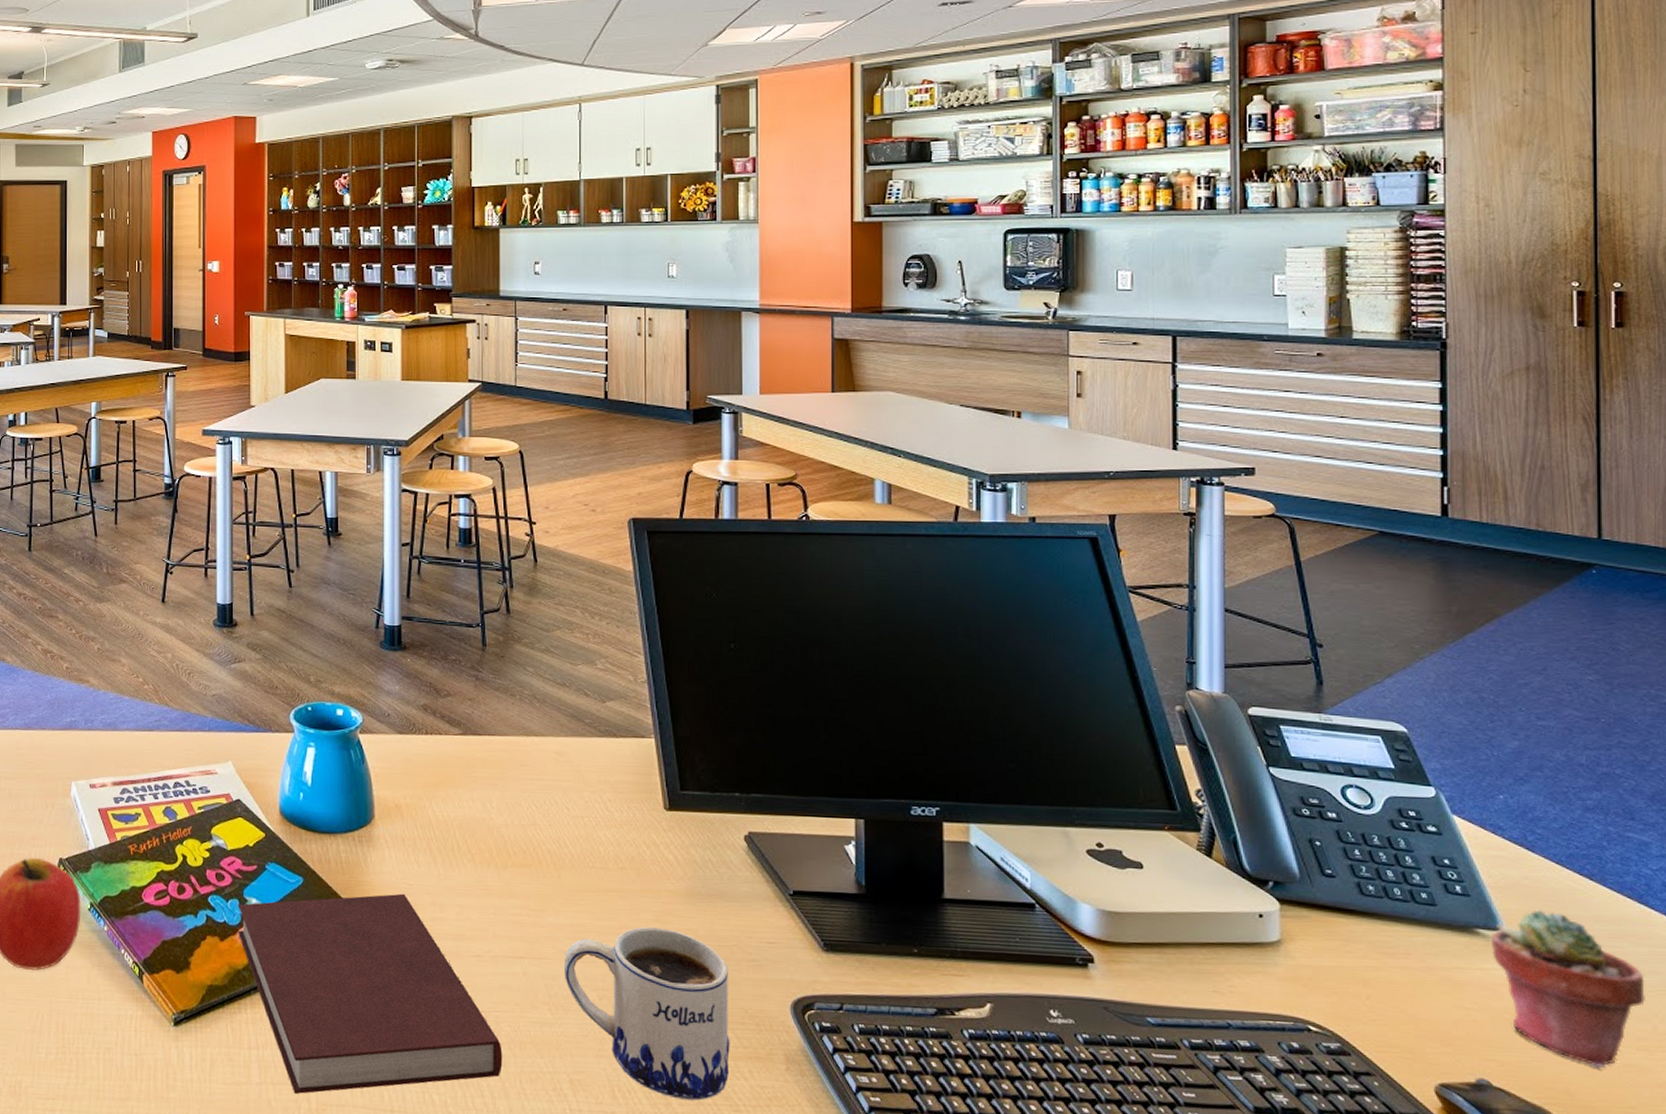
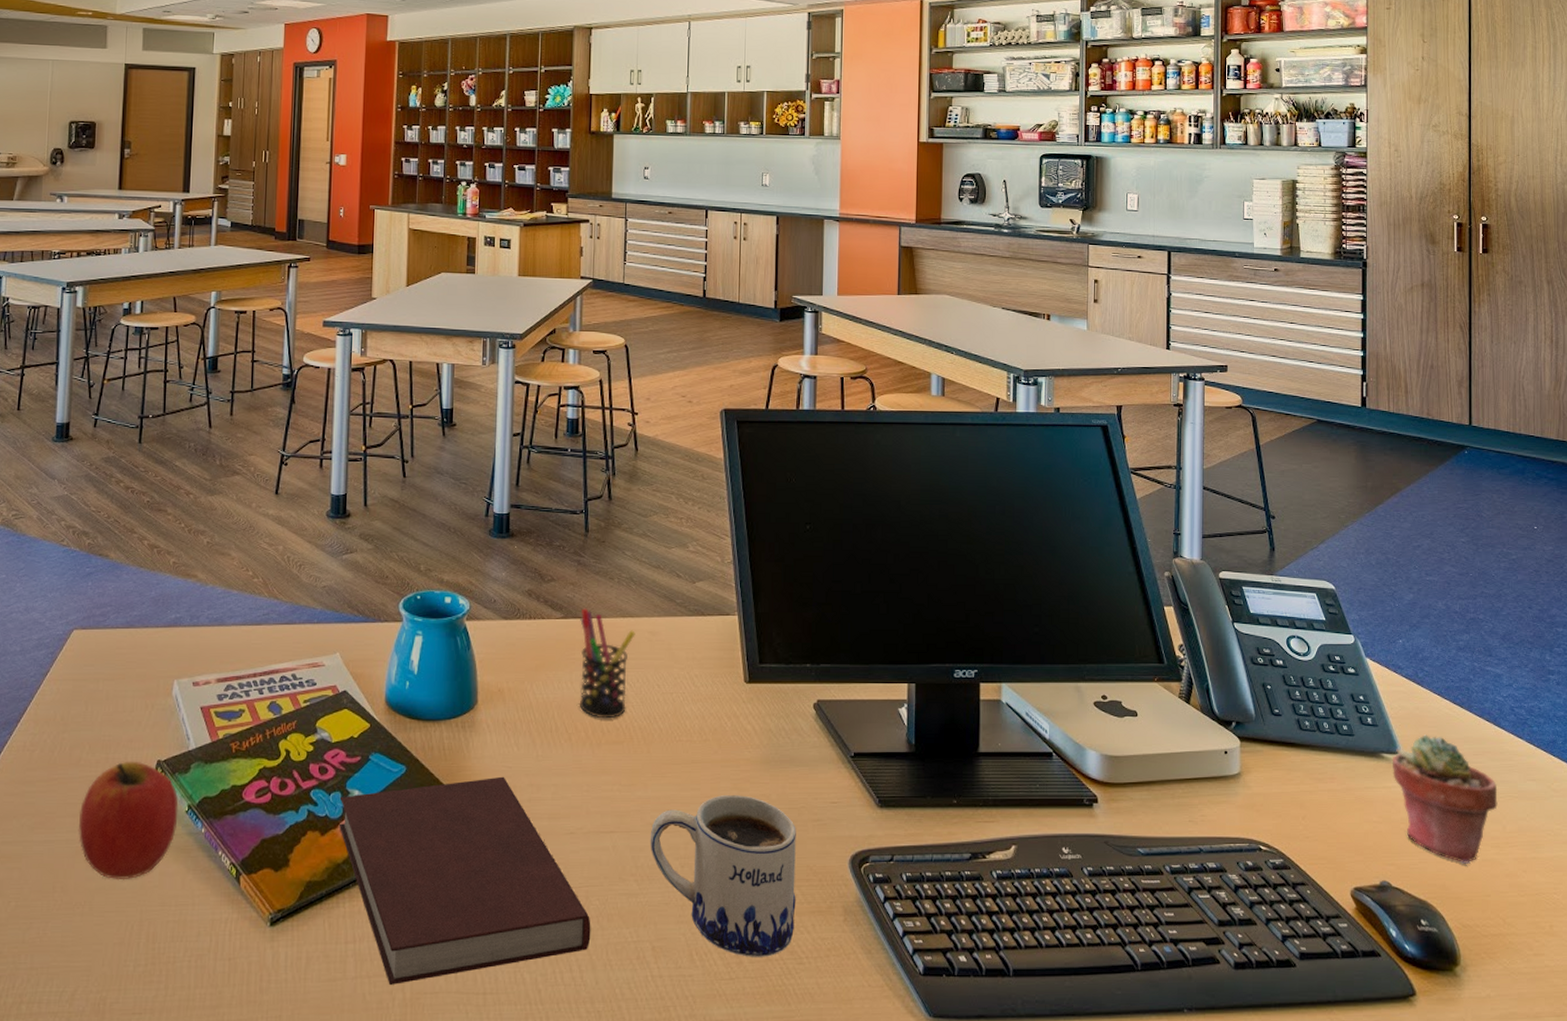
pen holder: none [480,725,541,841] -> present [579,608,635,719]

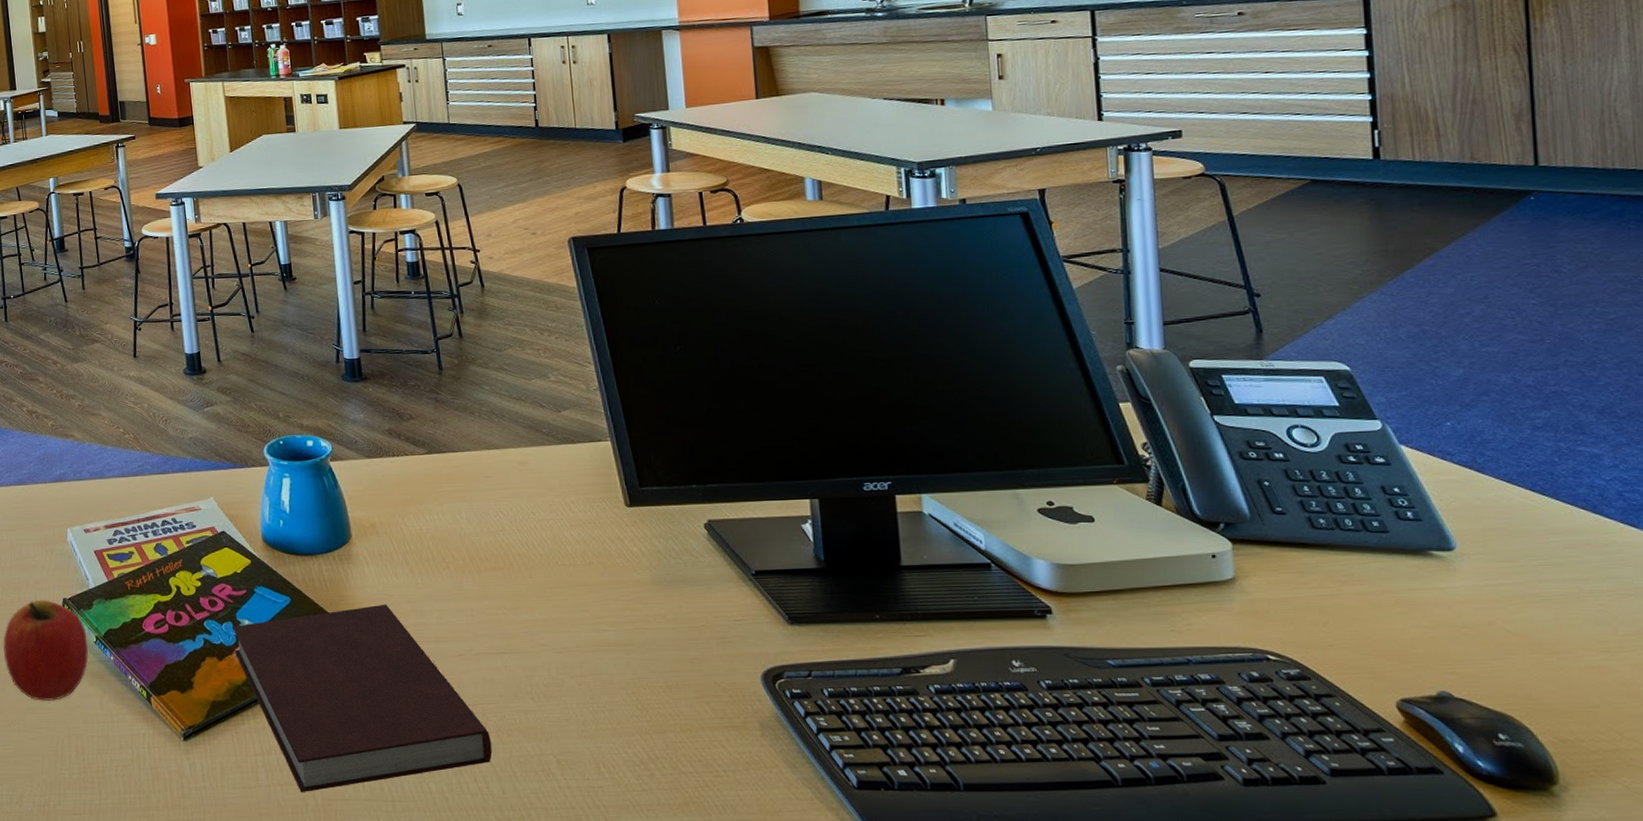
pen holder: present [579,608,635,719] -> none [444,443,503,547]
mug: present [650,795,796,957] -> none [541,615,707,770]
potted succulent: present [1393,734,1498,864] -> none [1446,527,1604,671]

